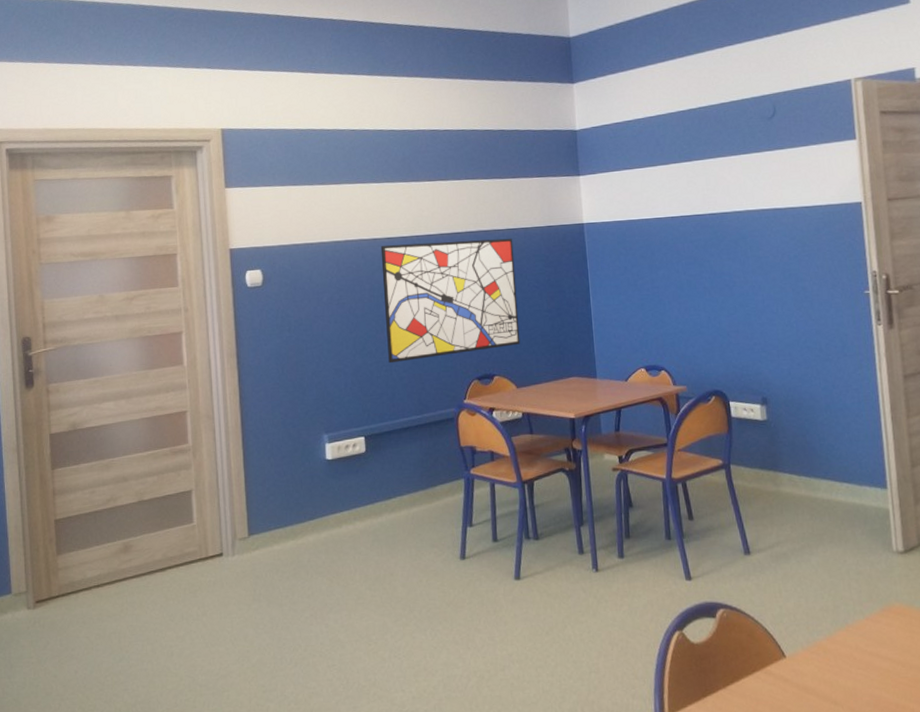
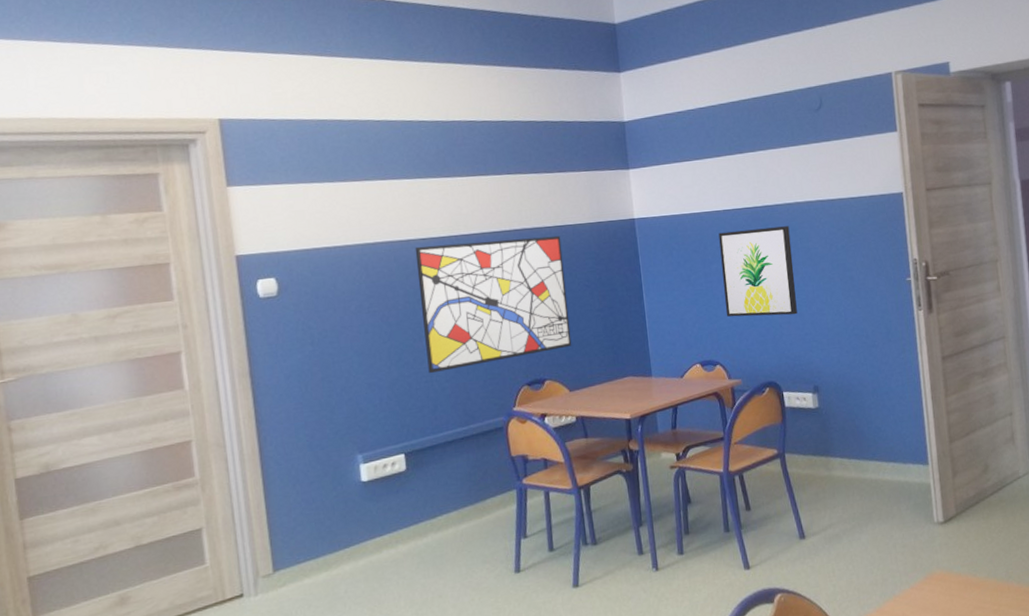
wall art: none [666,234,746,324] -> present [718,226,798,317]

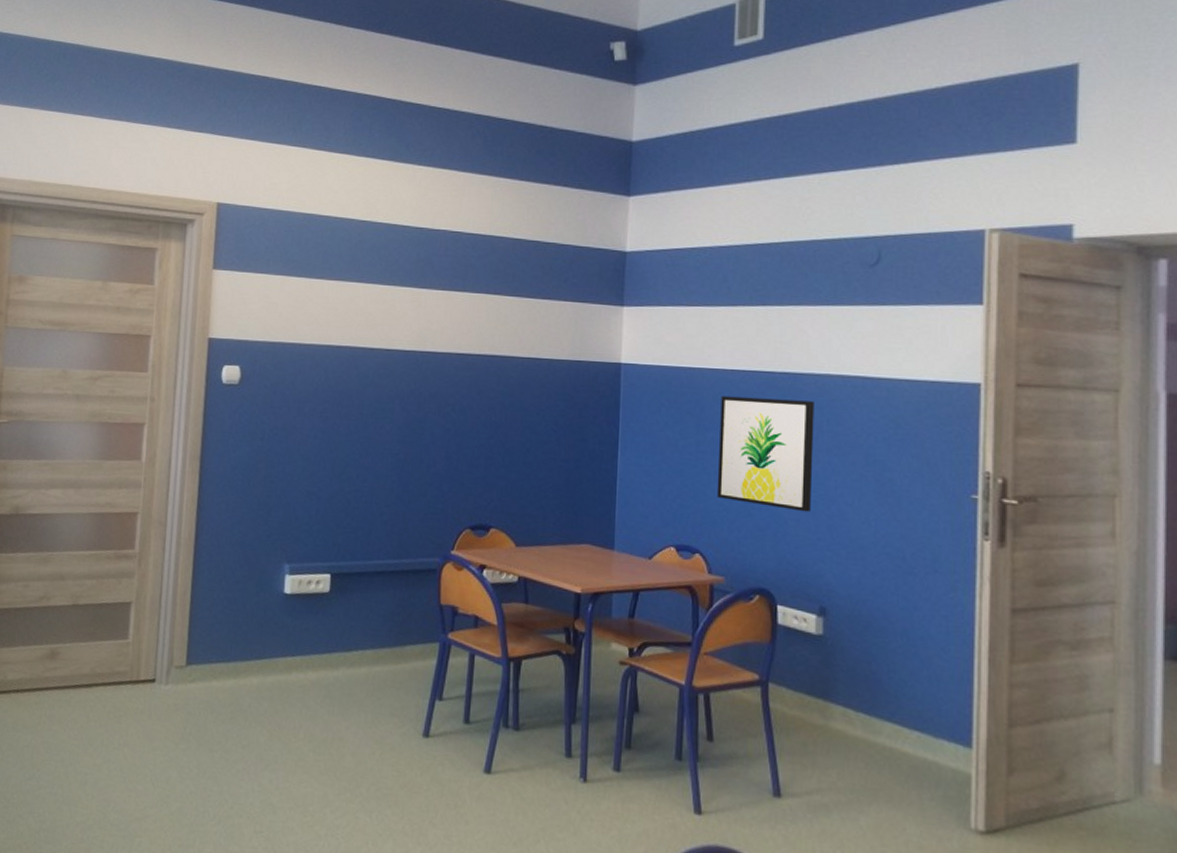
wall art: present [415,235,572,374] -> none [369,357,533,496]

